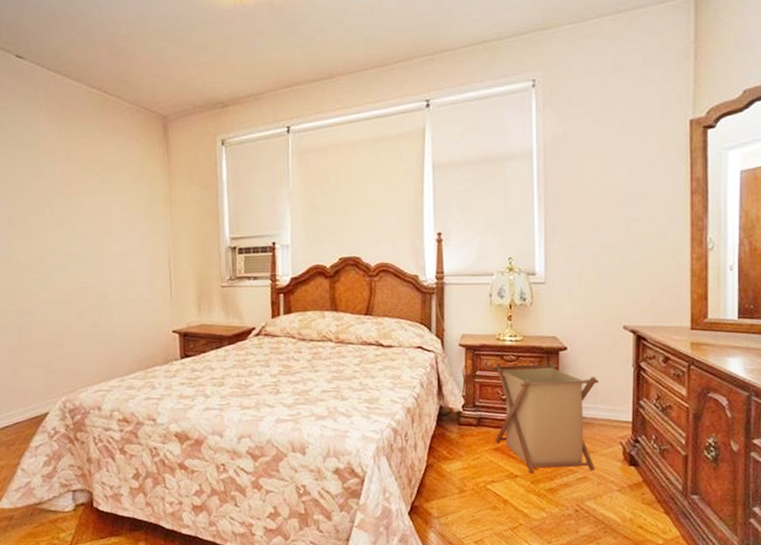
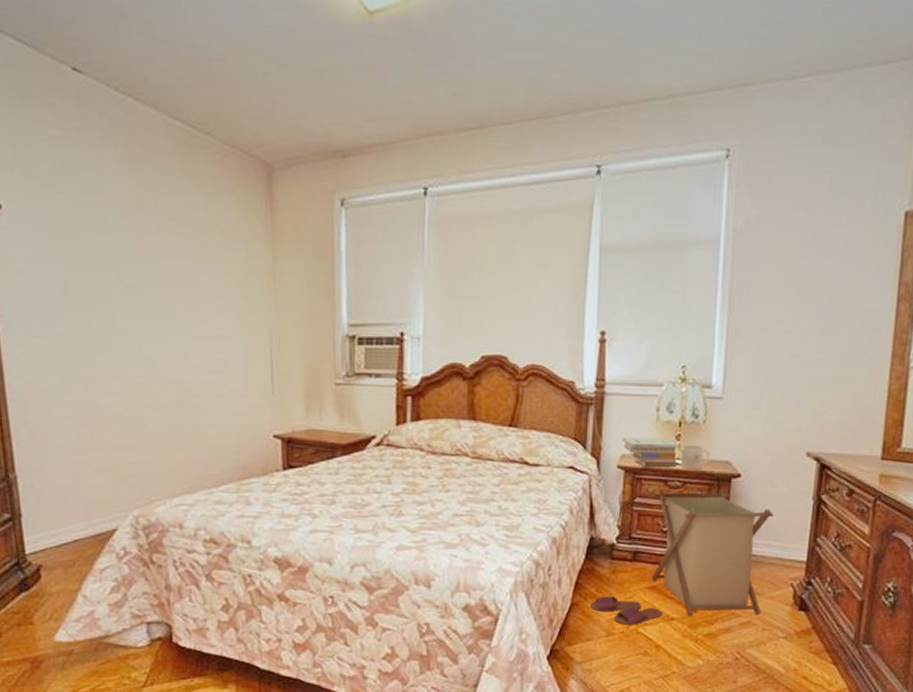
slippers: none [443,457,508,483] -> present [589,596,663,625]
books: none [461,319,510,345] -> present [622,437,678,468]
mug: none [514,323,539,346] -> present [681,444,710,471]

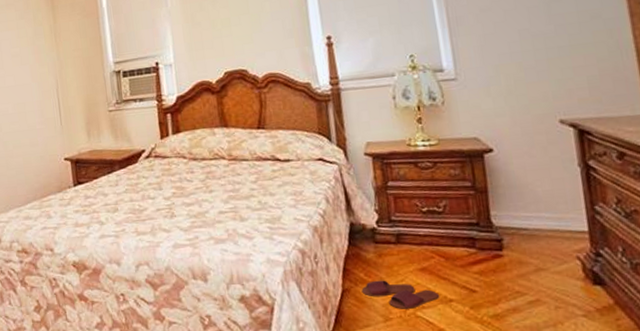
books: present [622,437,678,468] -> none [364,123,424,152]
laundry basket: present [651,489,773,616] -> none [405,166,550,297]
mug: present [681,444,710,471] -> none [425,125,457,150]

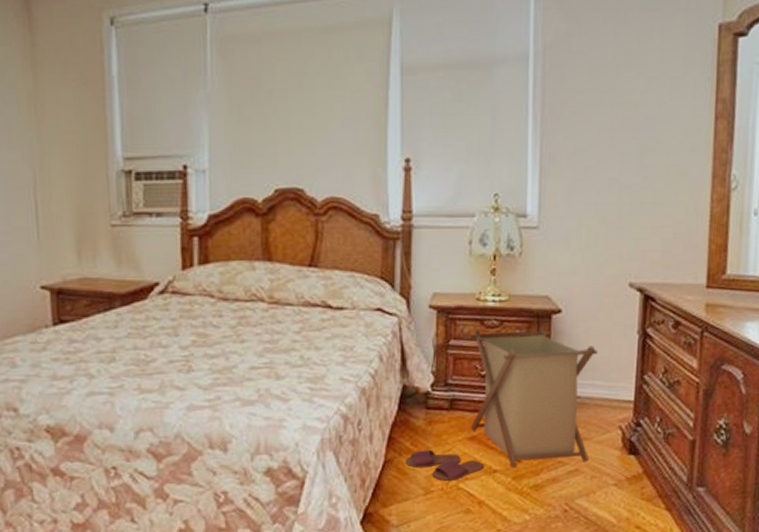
laundry basket: none [405,166,550,297] -> present [469,327,597,467]

